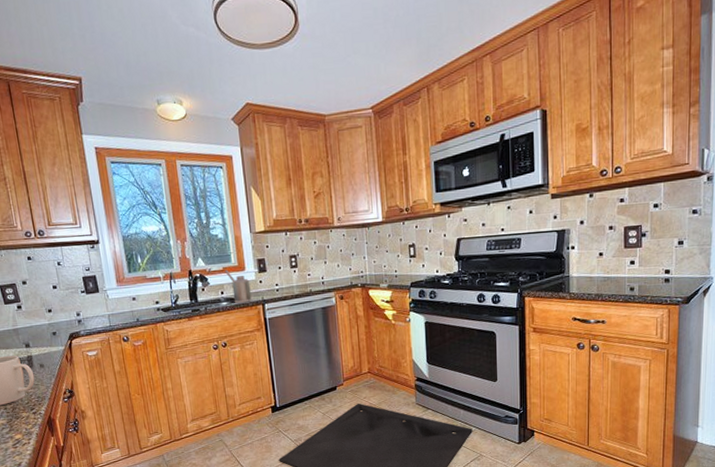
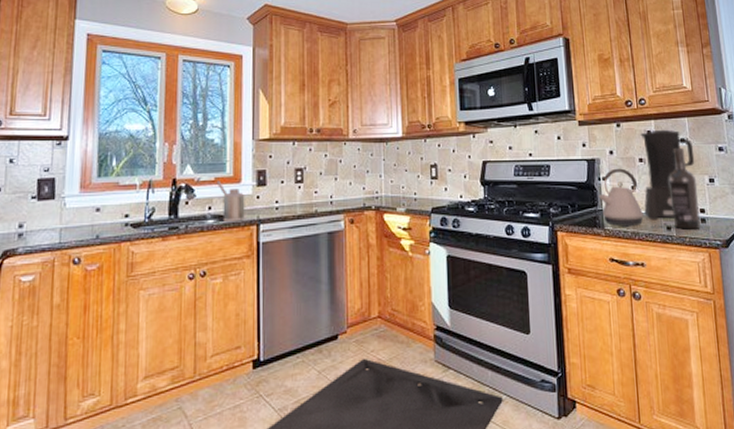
kettle: none [566,236,608,291] -> present [598,168,643,227]
blender: none [609,196,666,283] -> present [640,129,695,221]
wine bottle: none [636,212,666,290] -> present [668,147,700,230]

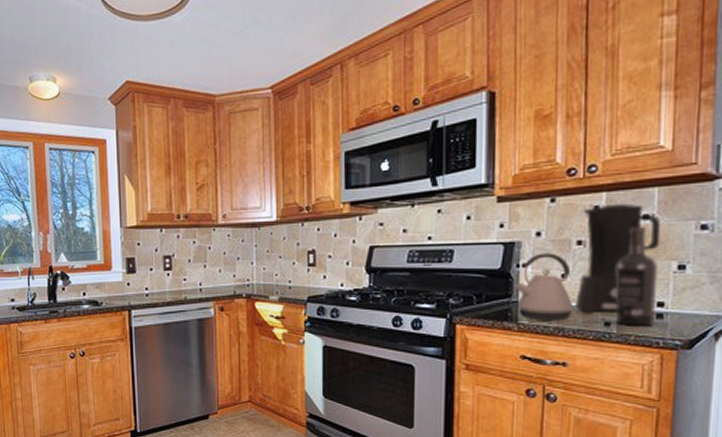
soap dispenser: present [216,180,245,223] -> none [88,268,117,308]

